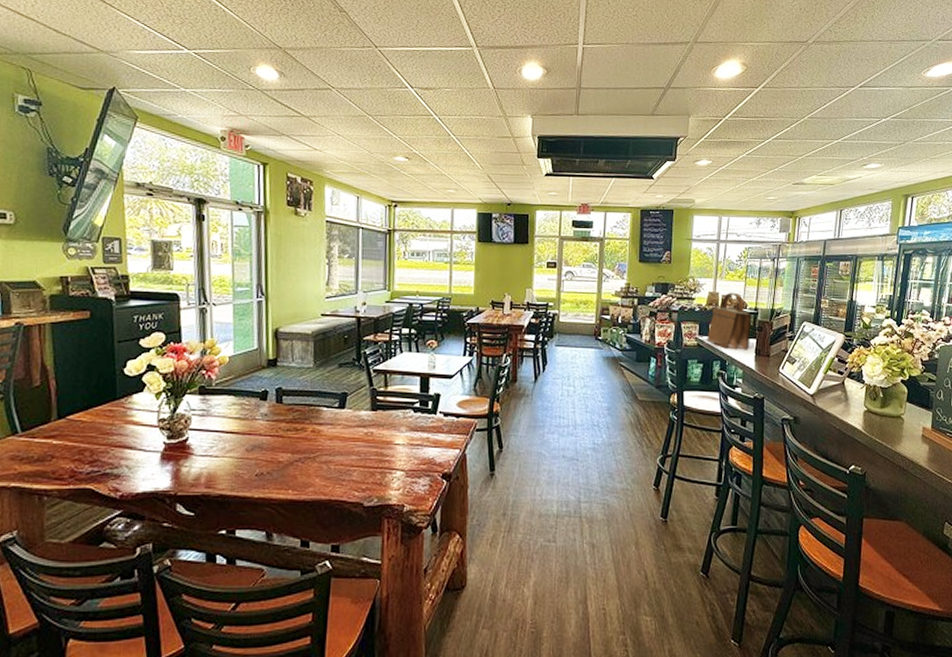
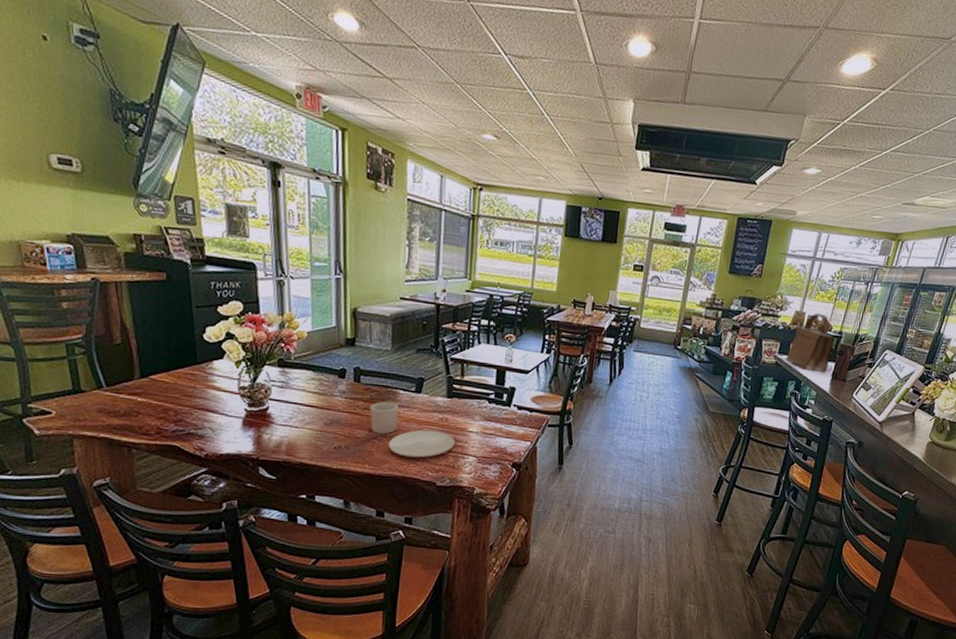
mug: none [292,420,323,456] -> present [369,401,399,435]
plate: none [312,447,381,478] -> present [388,429,455,458]

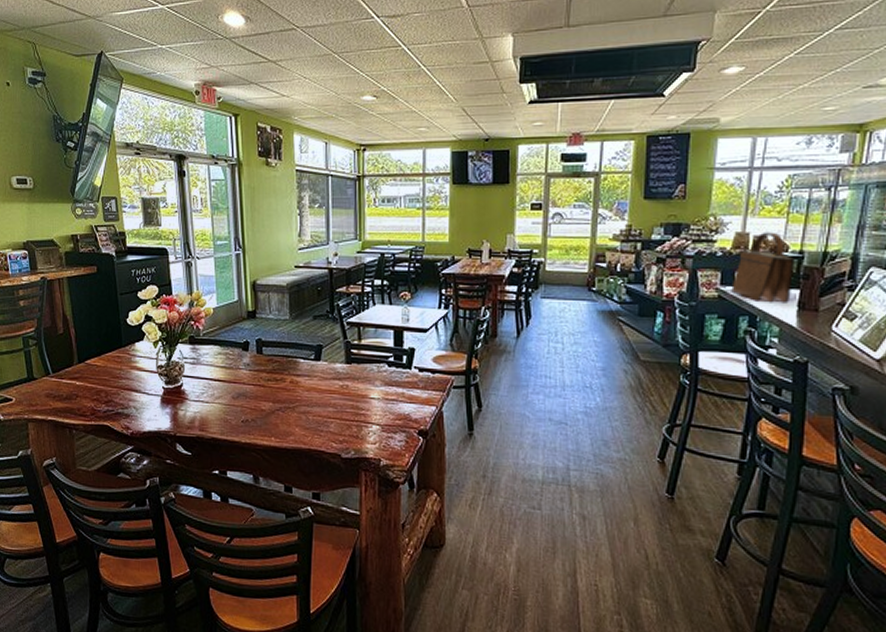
mug: present [369,401,399,435] -> none [273,371,301,406]
plate: present [388,429,455,458] -> none [292,398,357,429]

